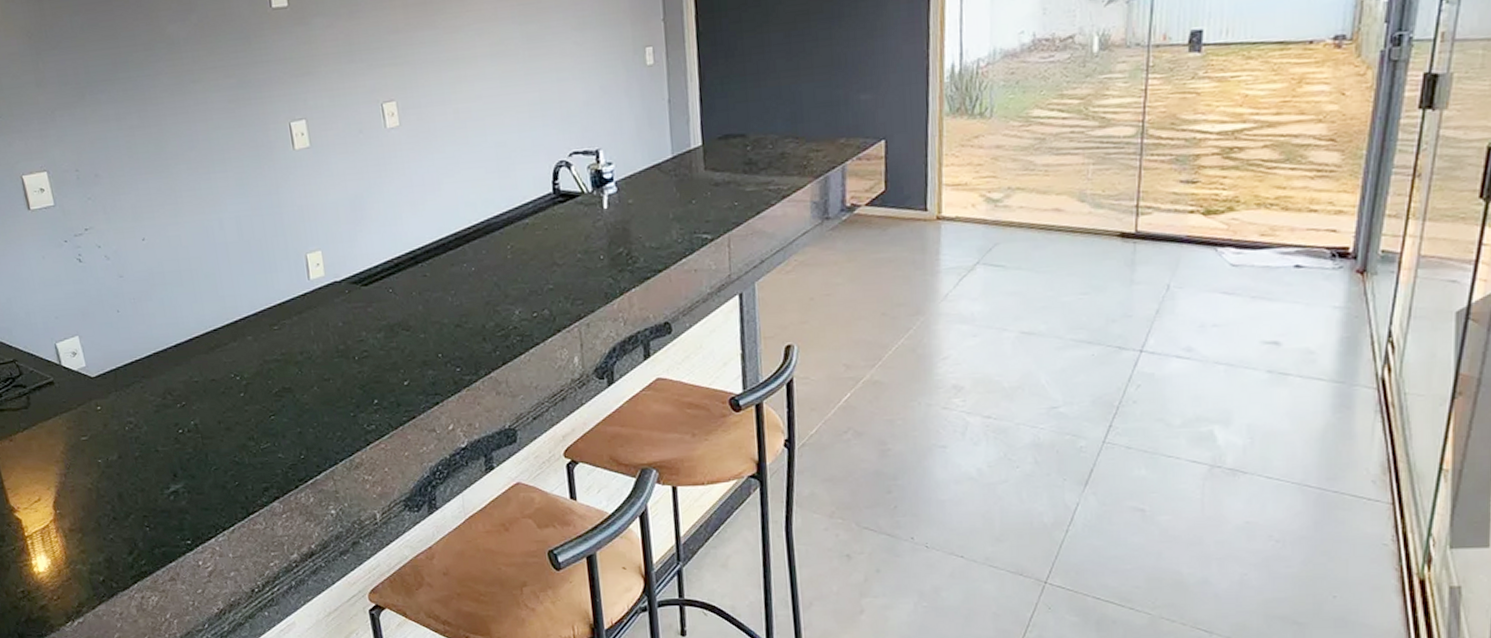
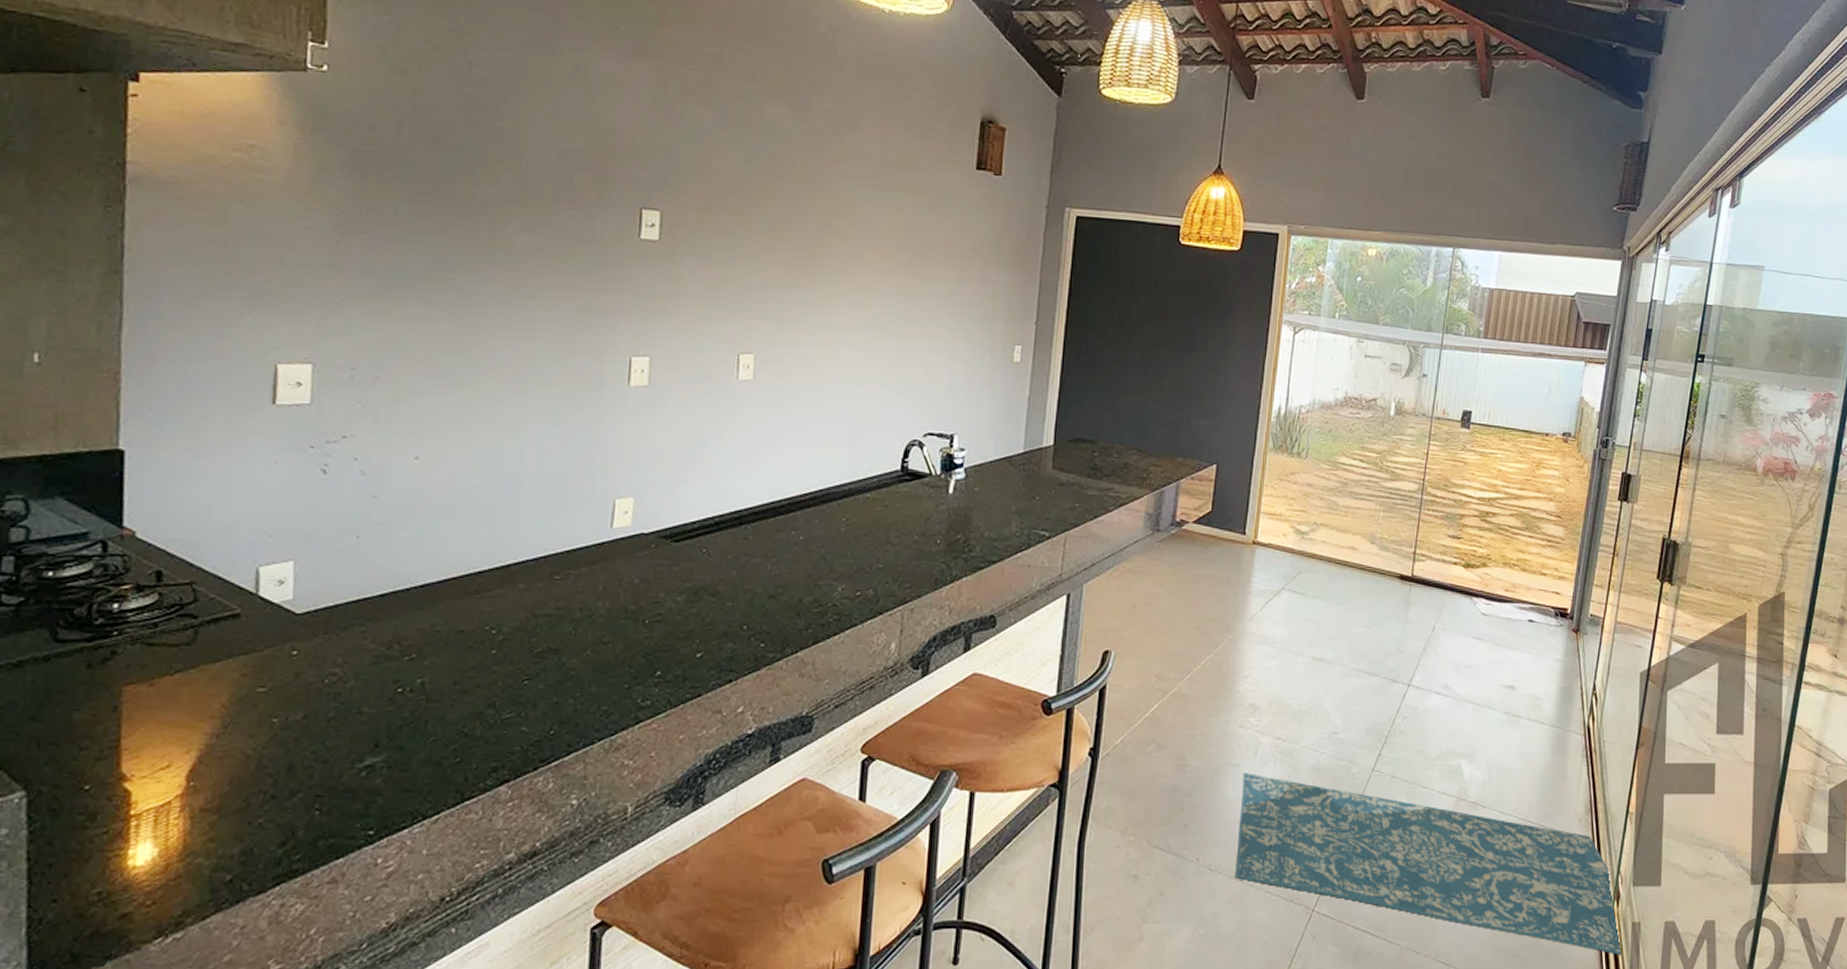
rug: none [952,452,1438,622] -> present [1235,772,1623,957]

